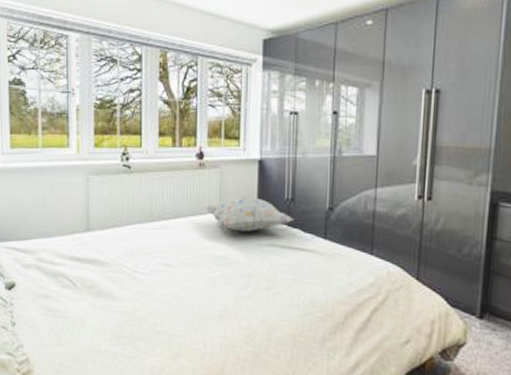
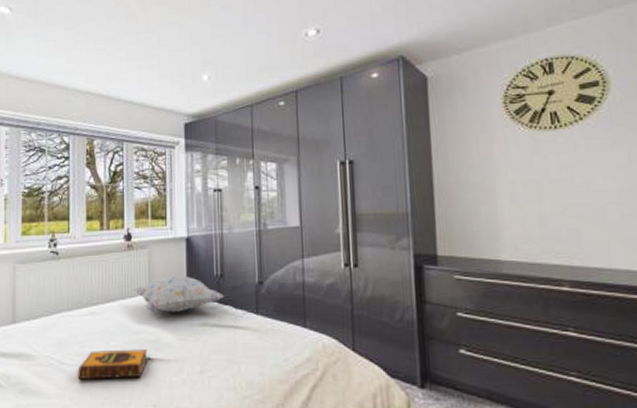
hardback book: none [149,262,216,290] -> present [77,349,148,381]

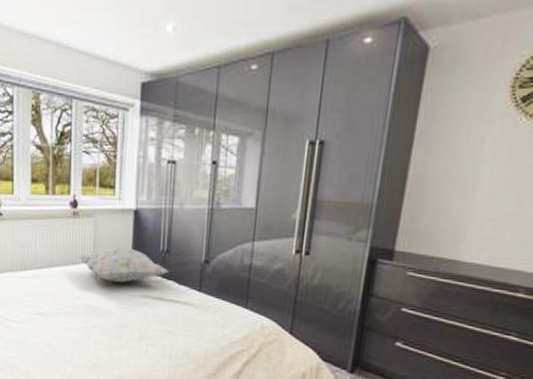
hardback book: present [77,349,148,381] -> none [21,311,89,340]

